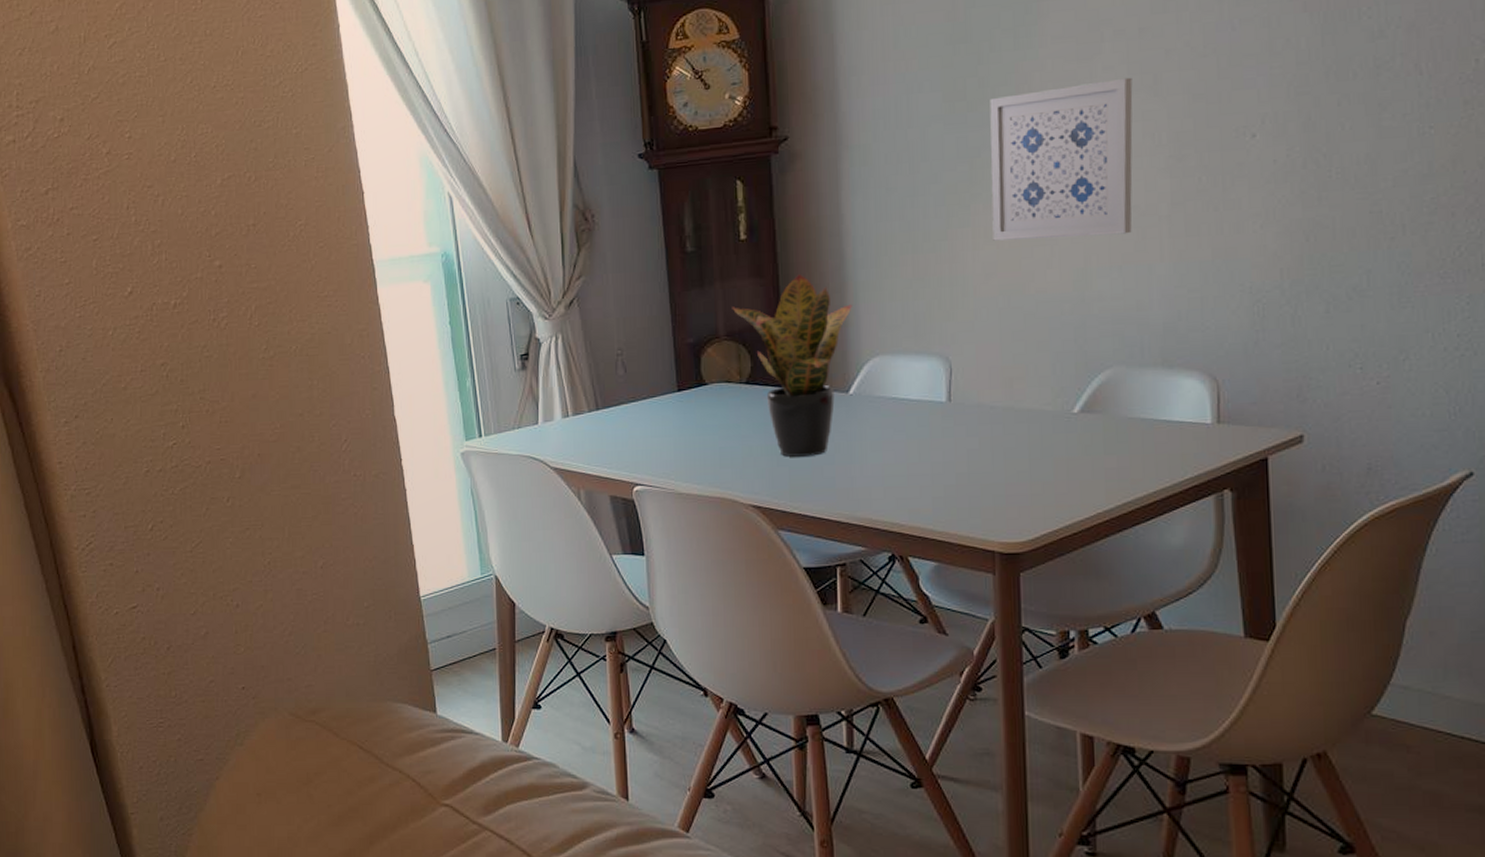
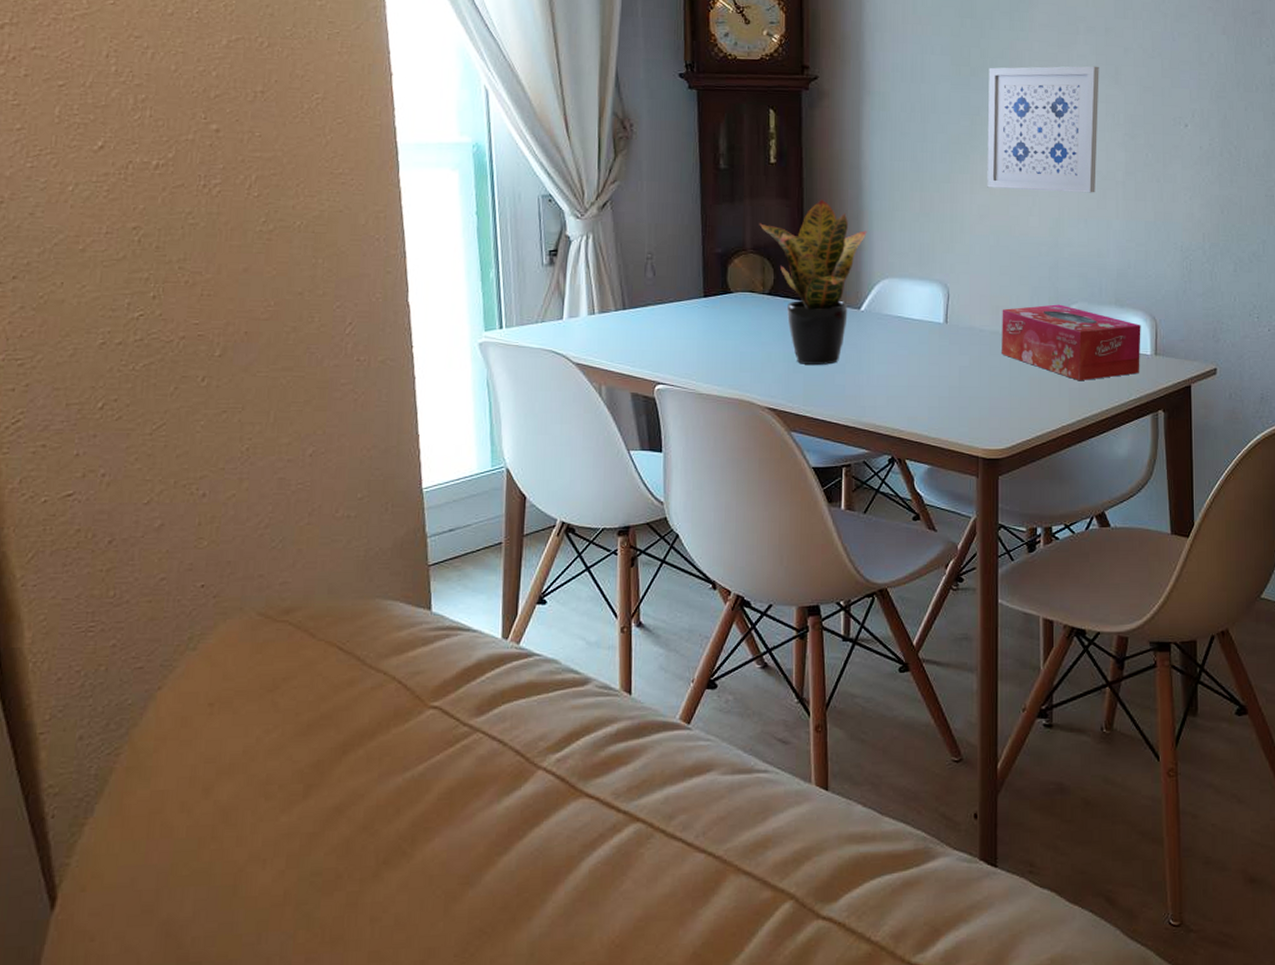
tissue box: none [1017,370,1198,460] -> present [1002,304,1141,381]

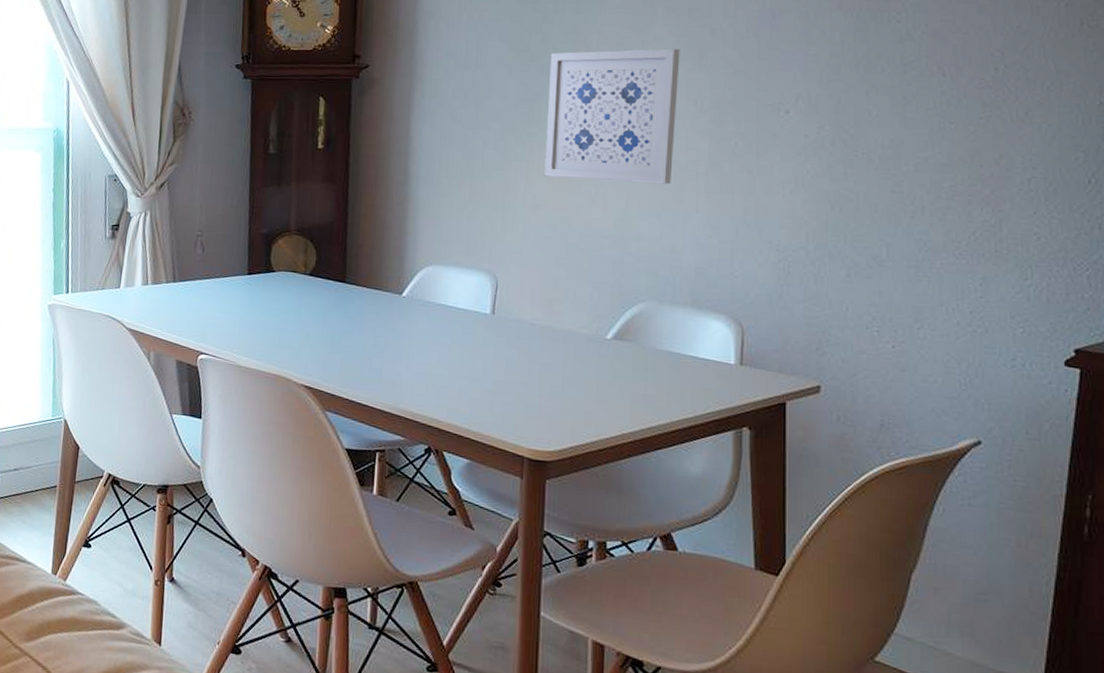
potted plant: present [759,199,867,365] -> none [304,184,412,348]
tissue box: present [1002,304,1141,381] -> none [554,301,723,387]

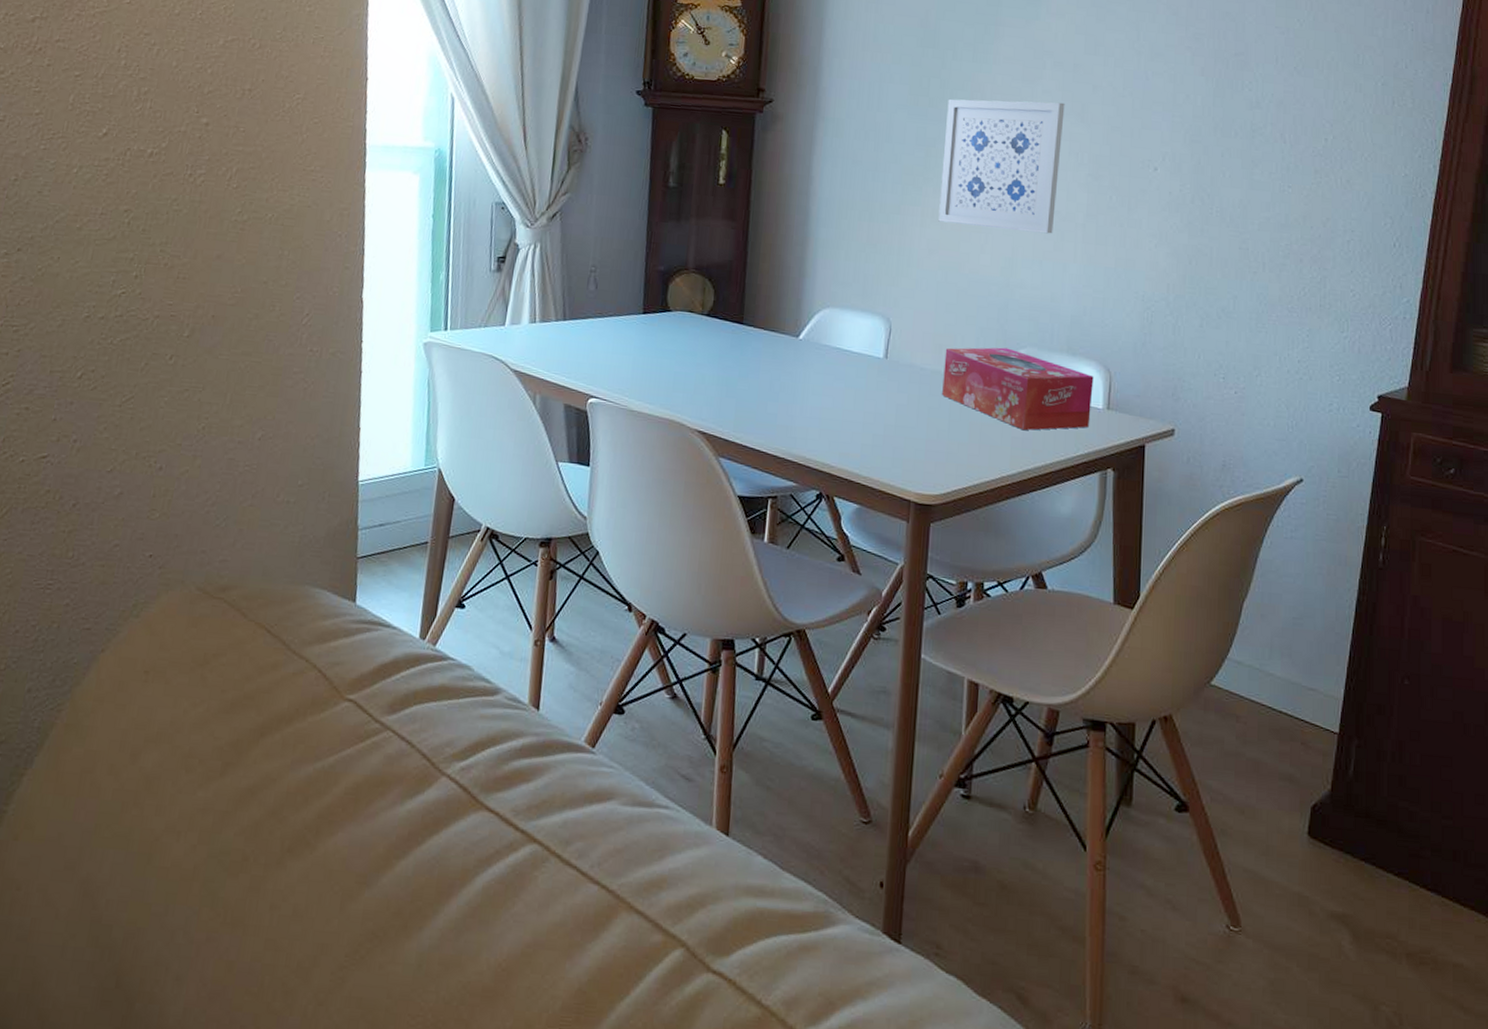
tissue box: none [554,301,723,387] -> present [942,347,1094,431]

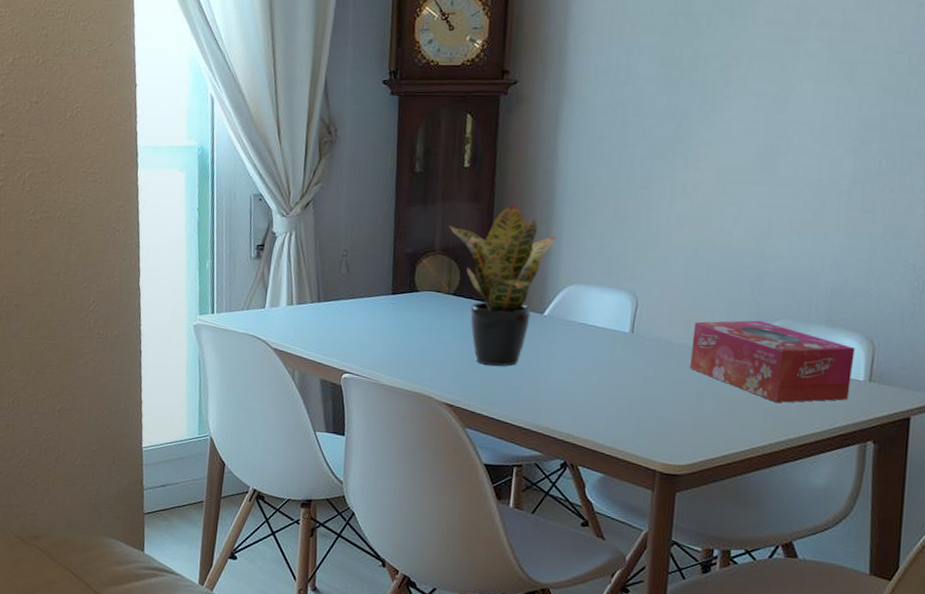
potted plant: none [703,222,811,392] -> present [449,203,556,366]
wall art: present [938,99,1065,234] -> none [689,64,831,203]

